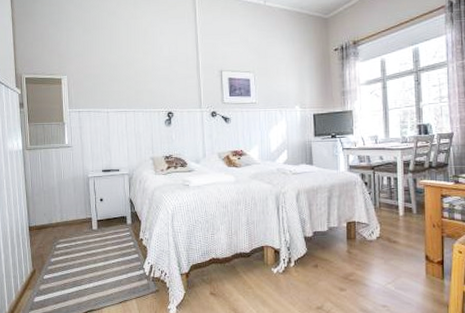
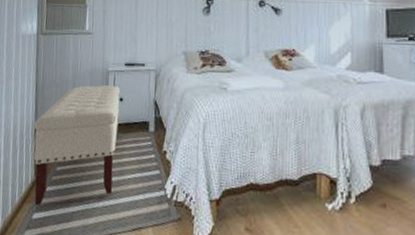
bench: none [28,189,101,291] -> present [33,85,121,206]

